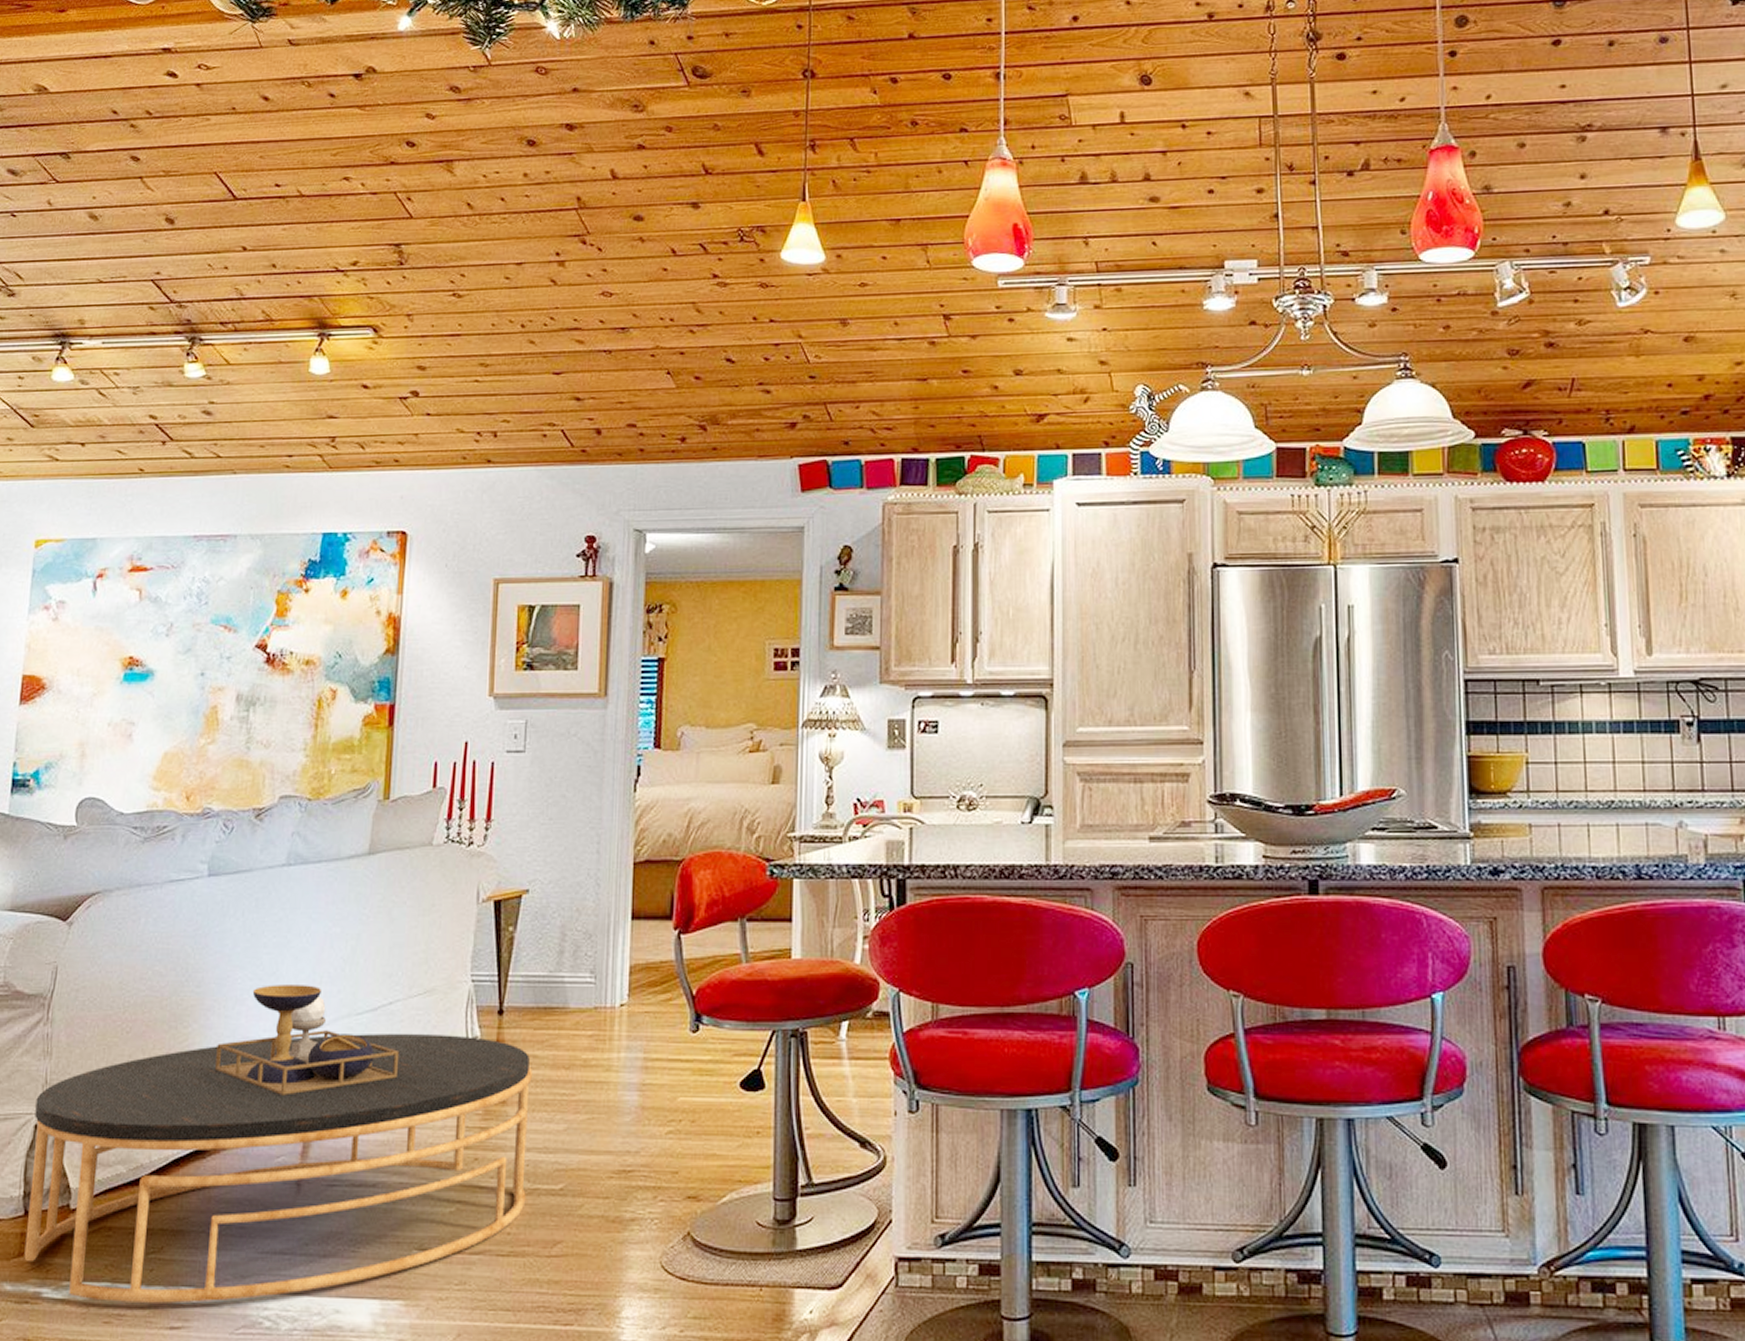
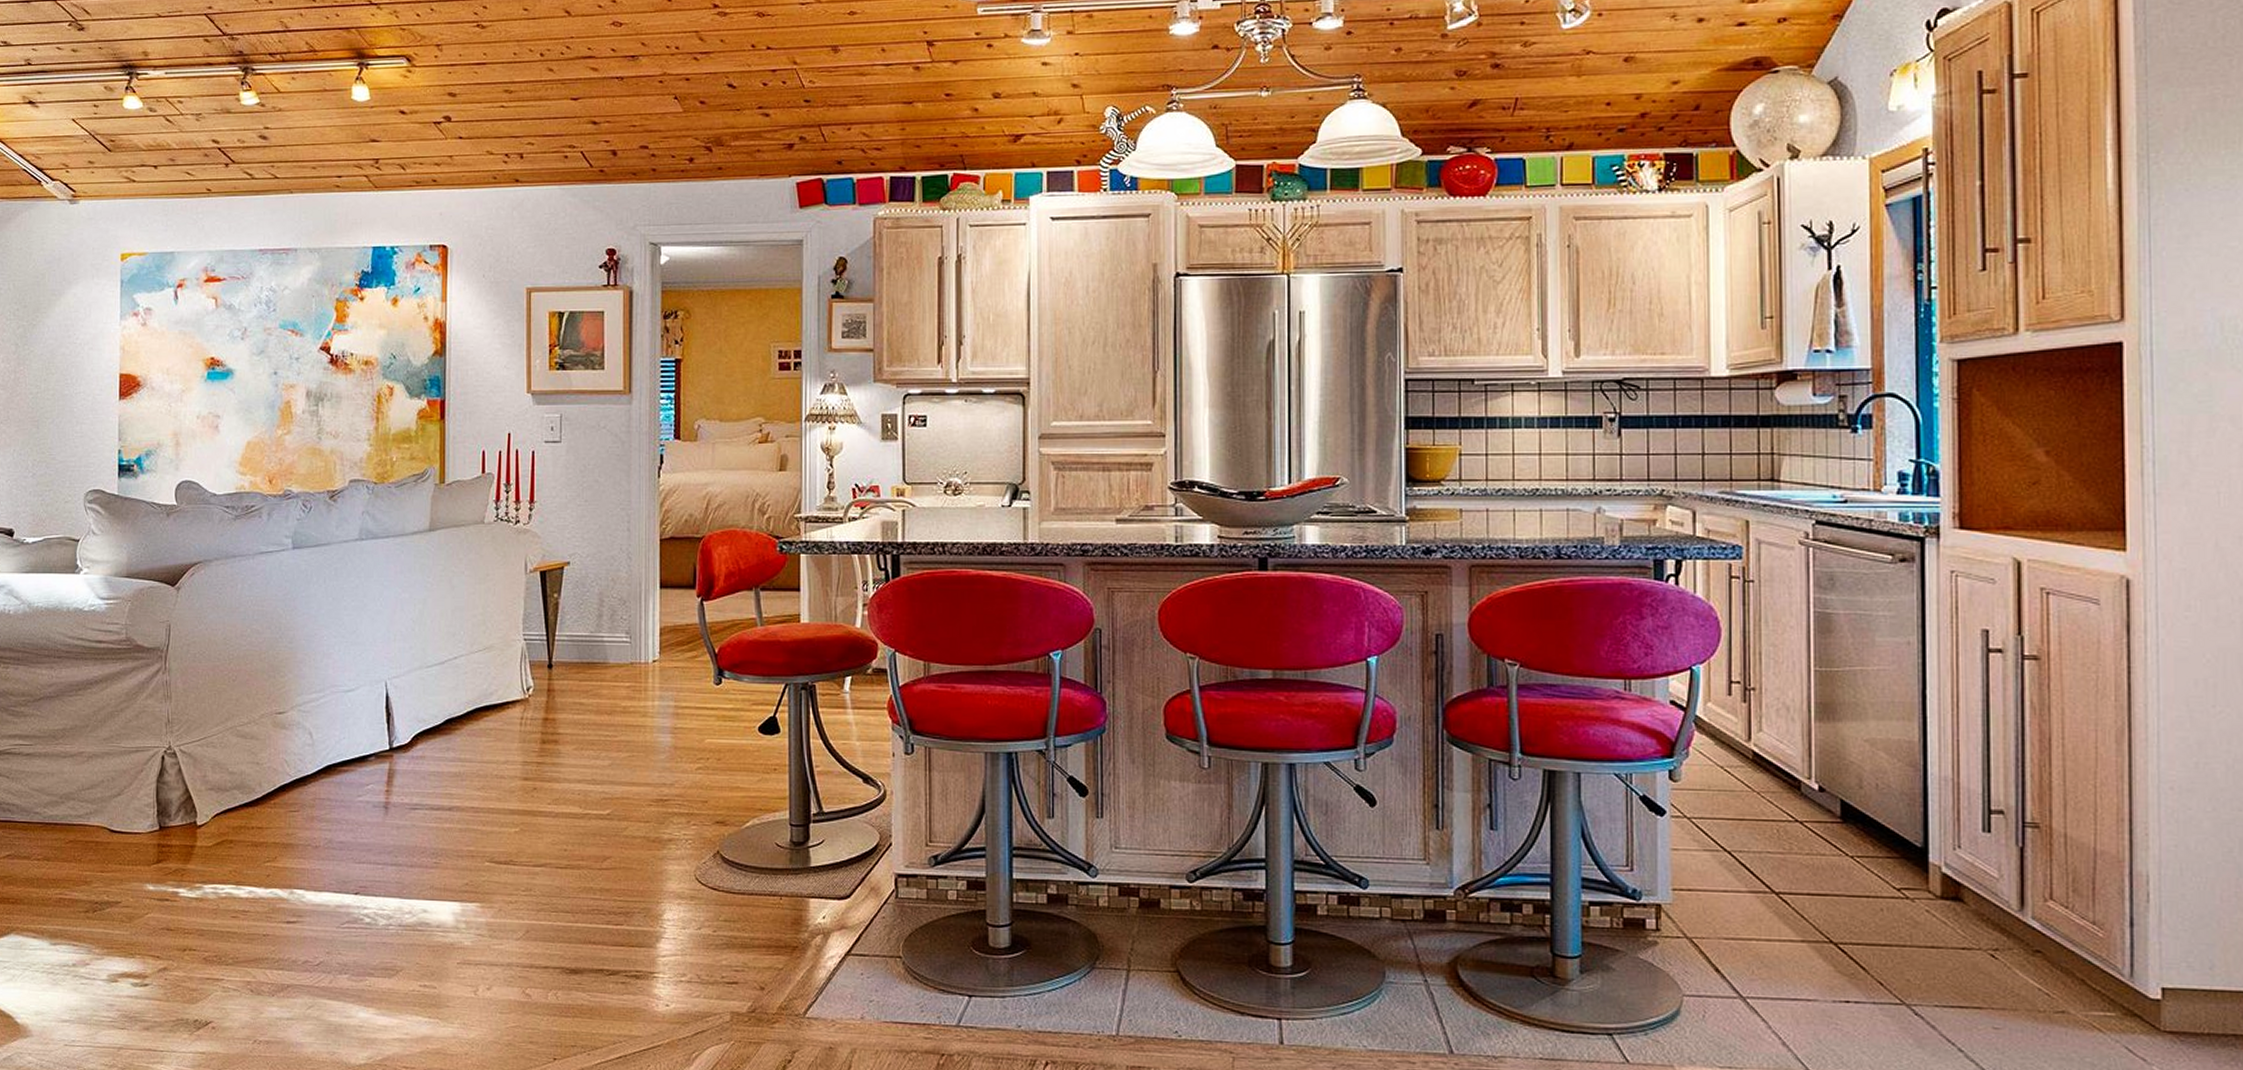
coffee table: present [24,985,533,1304] -> none [161,641,581,903]

